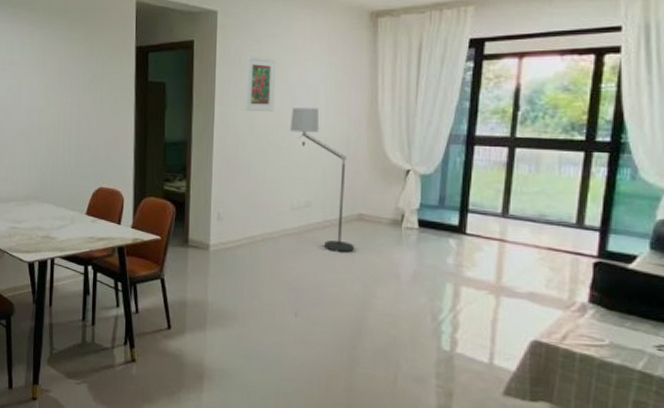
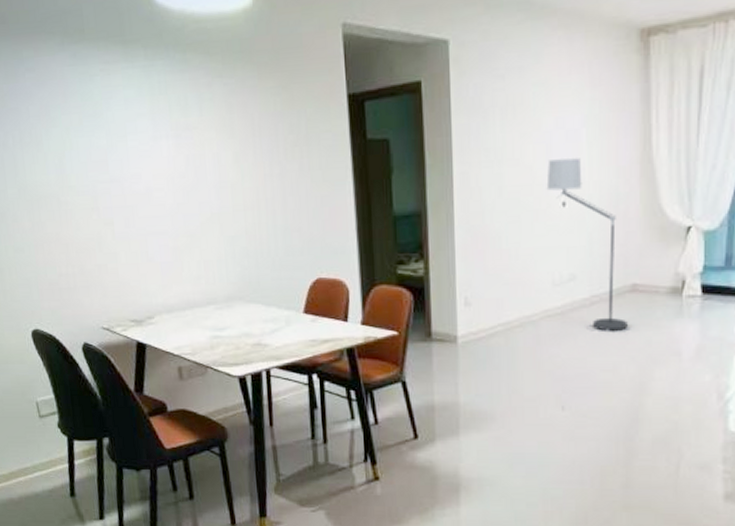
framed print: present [244,57,276,111] -> none [489,97,526,168]

